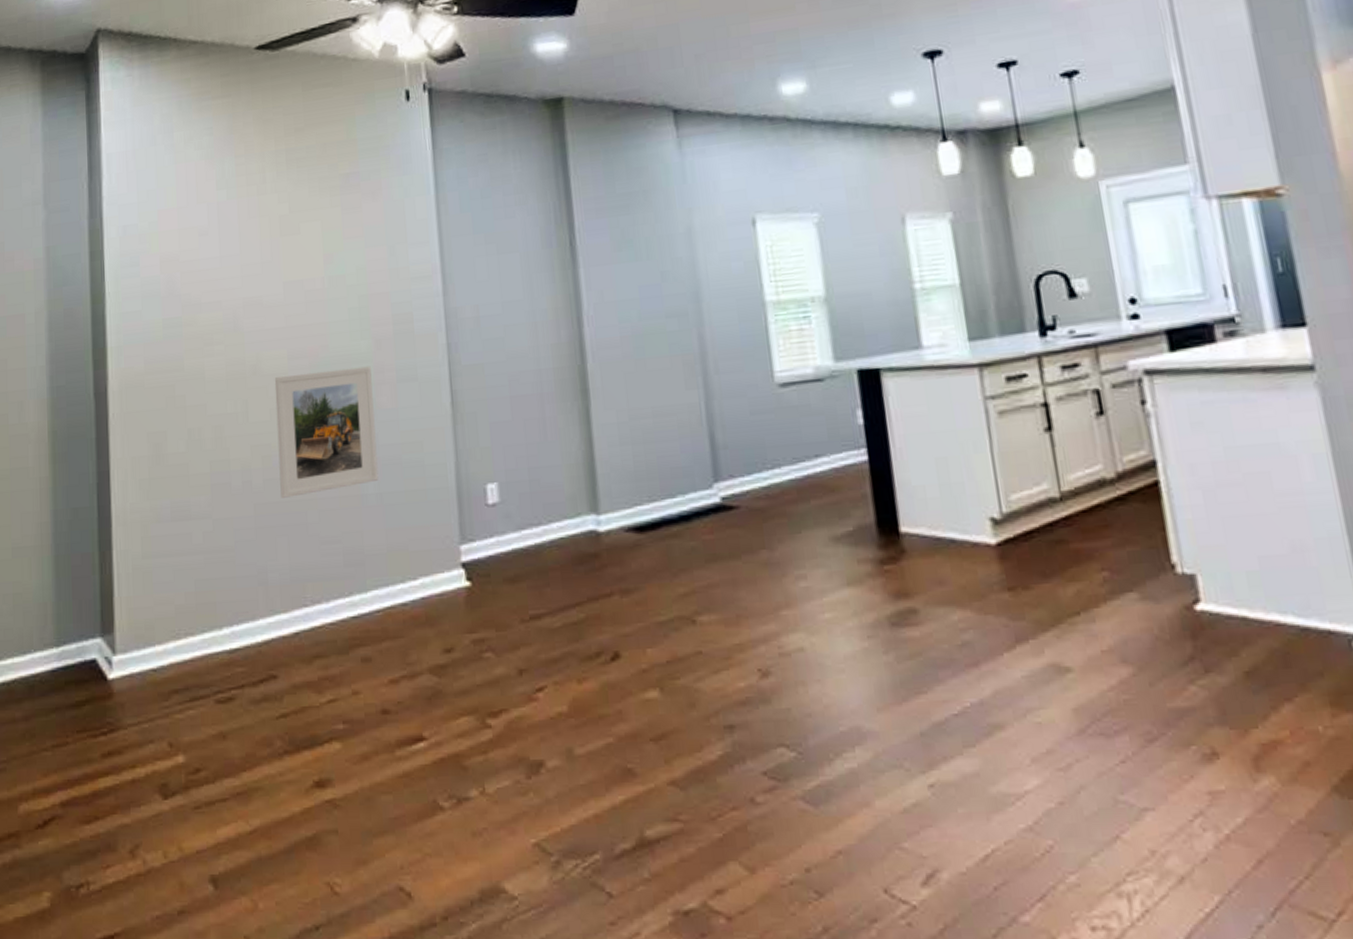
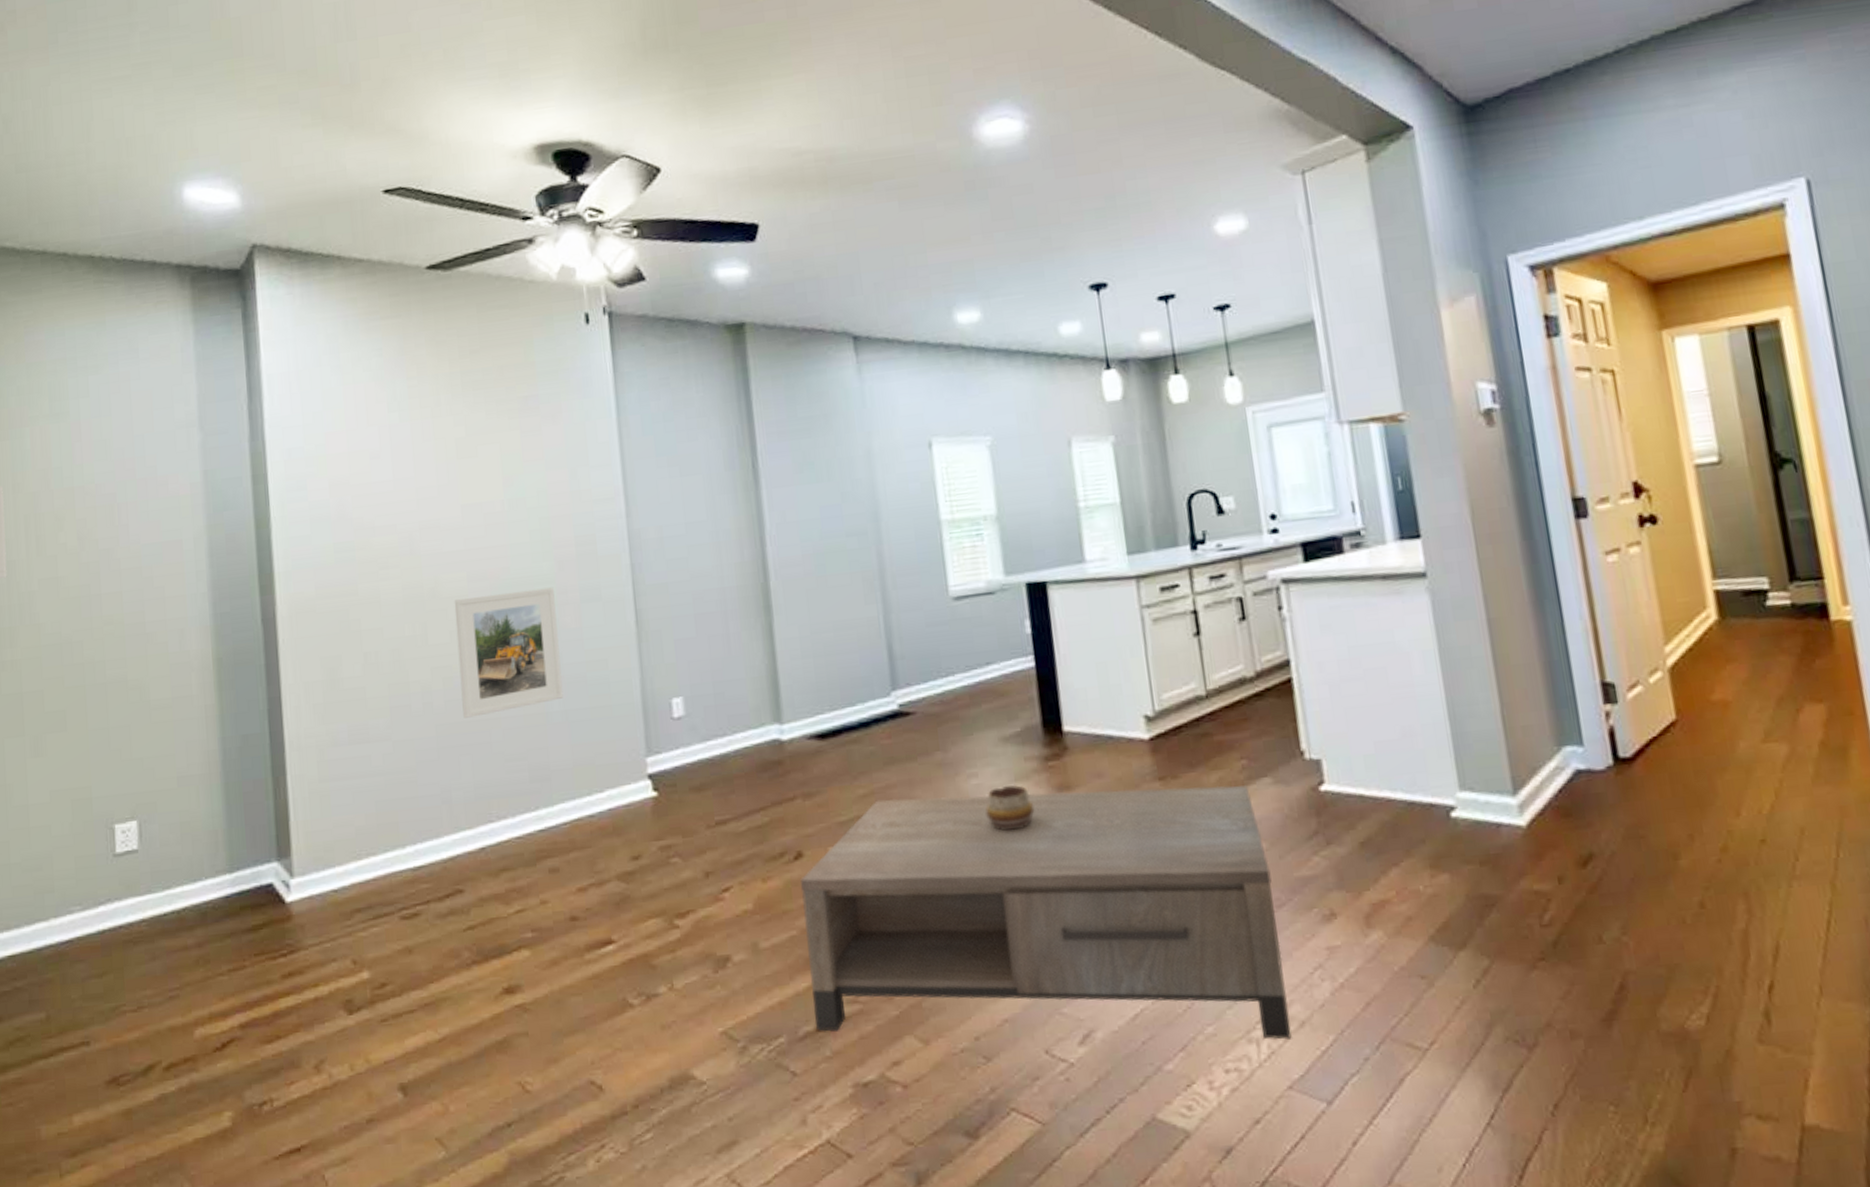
coffee table: none [618,599,1169,897] -> present [801,785,1292,1040]
decorative bowl: none [815,588,870,639] -> present [985,784,1035,830]

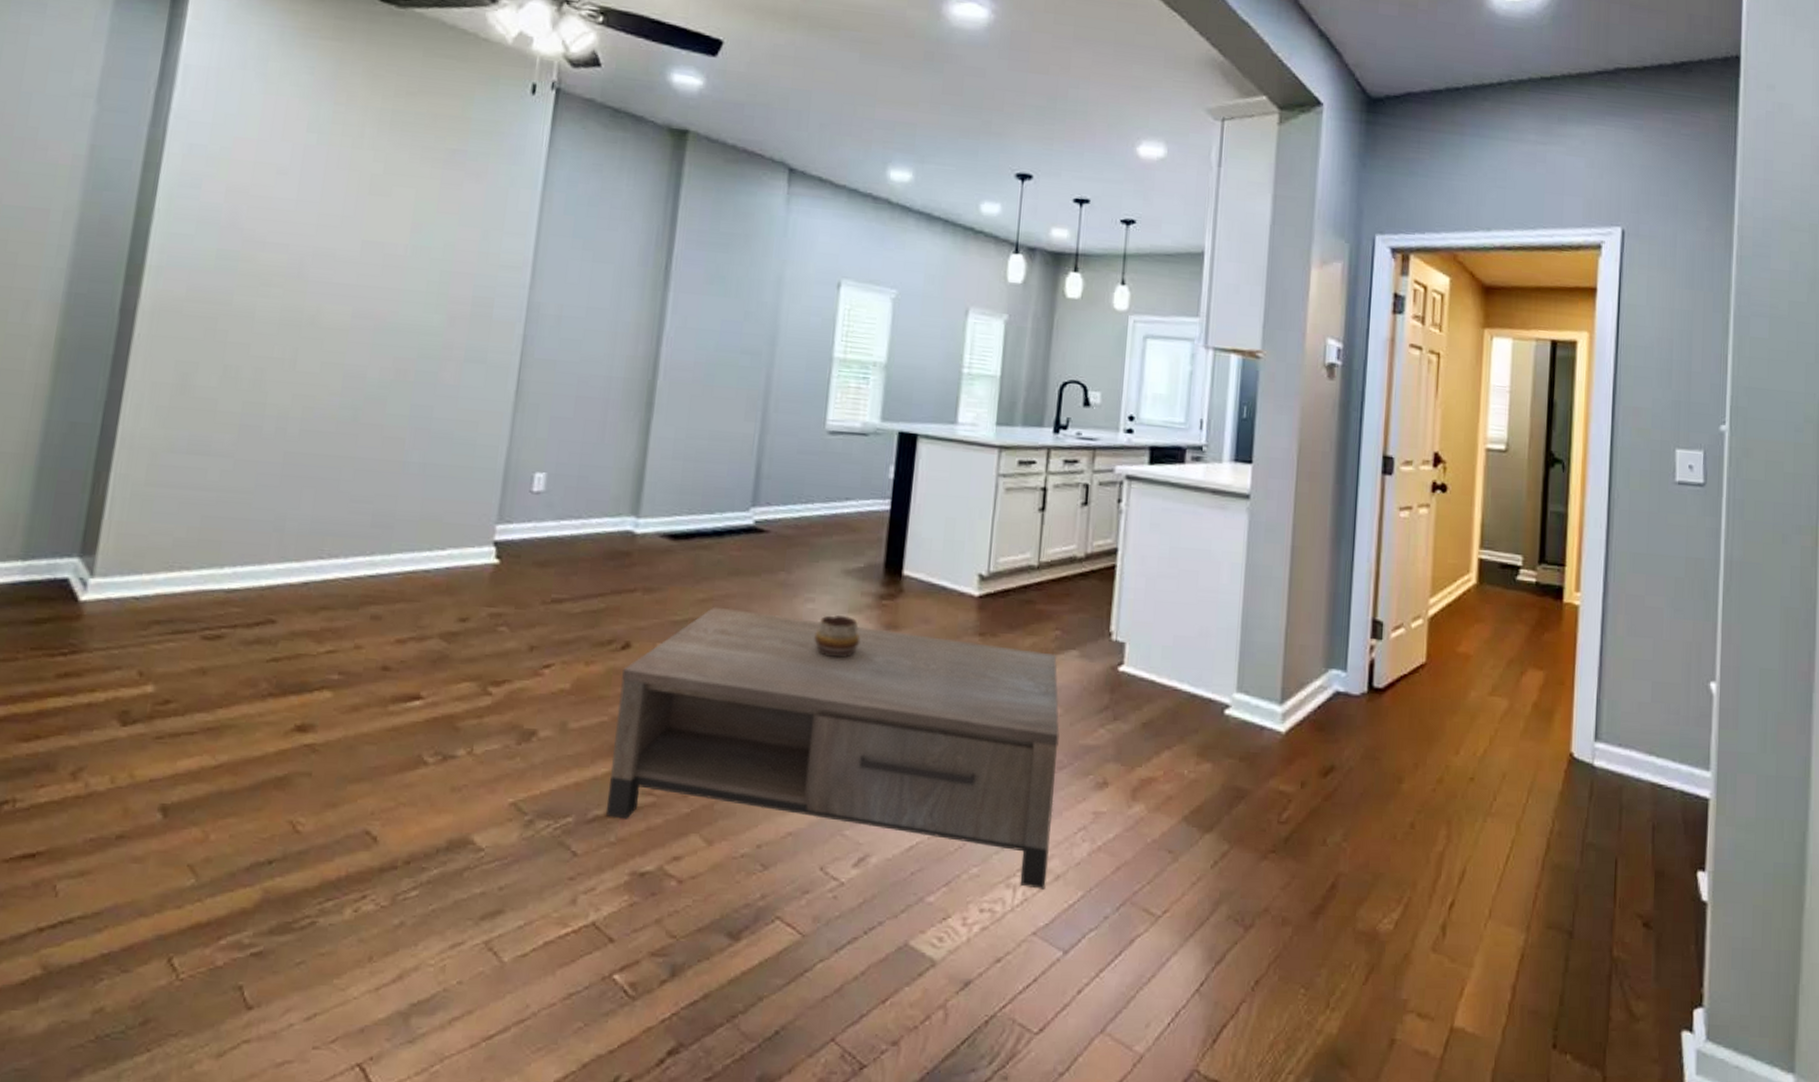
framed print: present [454,587,564,718] -> none [316,332,440,452]

